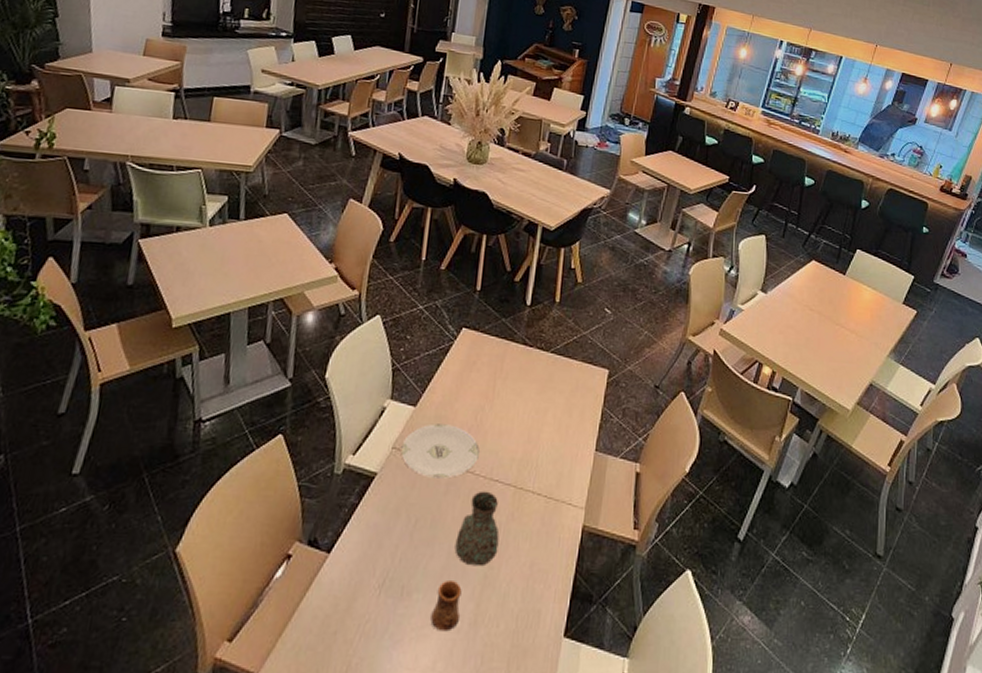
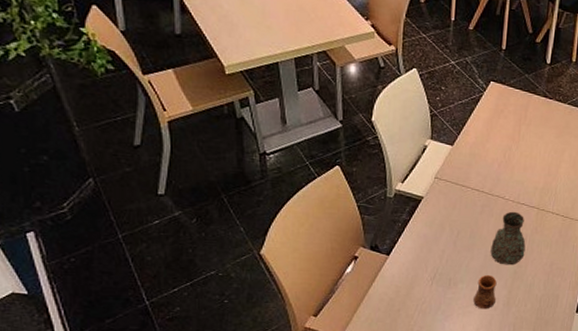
plate: present [400,423,480,479] -> none [442,159,508,202]

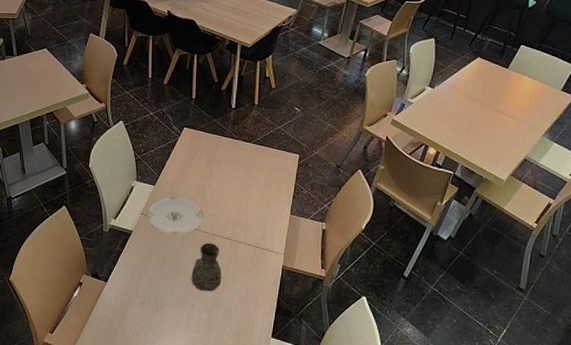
plate: none [442,159,508,202] -> present [147,197,203,234]
cup: present [473,275,497,309] -> none [178,300,198,332]

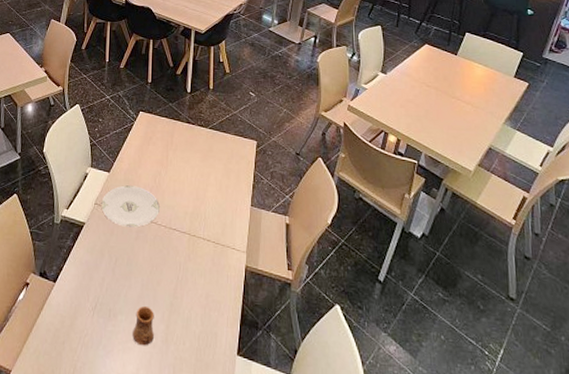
cup: none [178,300,198,332] -> present [132,306,154,346]
decorative vase: present [191,242,222,292] -> none [146,237,180,297]

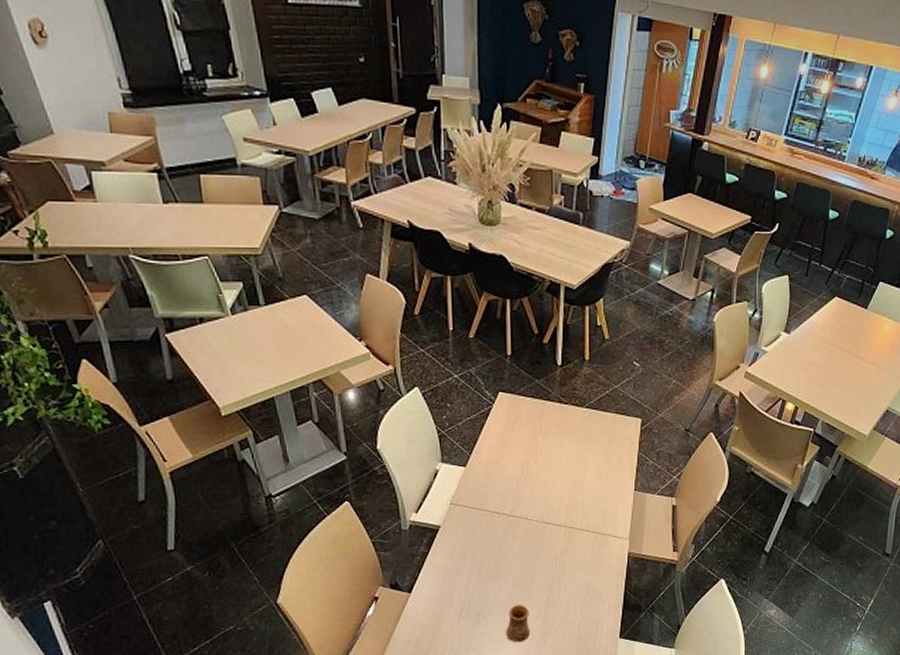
plate: present [101,185,160,228] -> none [458,480,529,526]

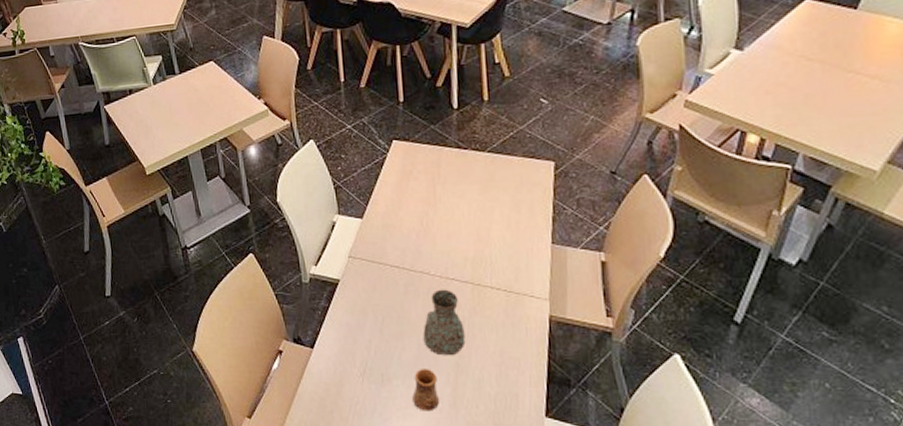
decorative vase: none [518,532,556,592] -> present [423,289,466,356]

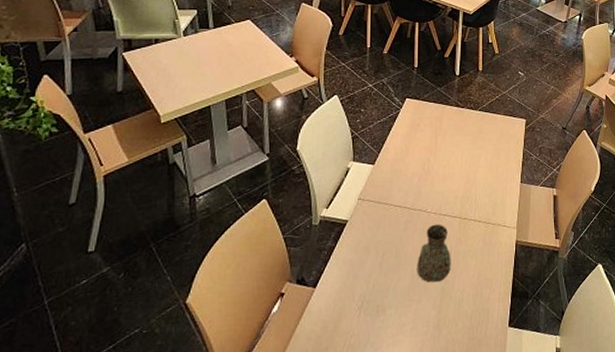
cup: present [412,369,439,412] -> none [403,296,425,336]

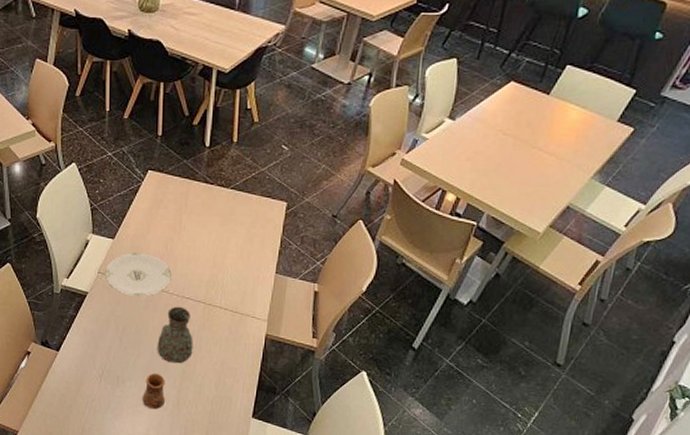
plate: none [365,175,429,219] -> present [105,253,171,297]
cup: none [403,296,425,336] -> present [142,373,165,410]

